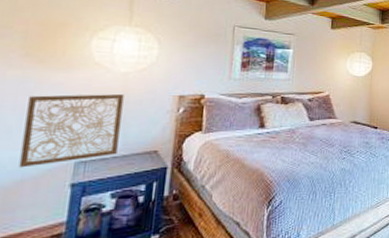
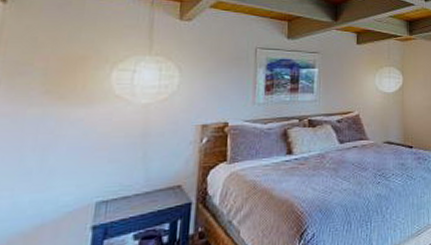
wall art: present [18,93,124,168] -> none [38,126,146,212]

